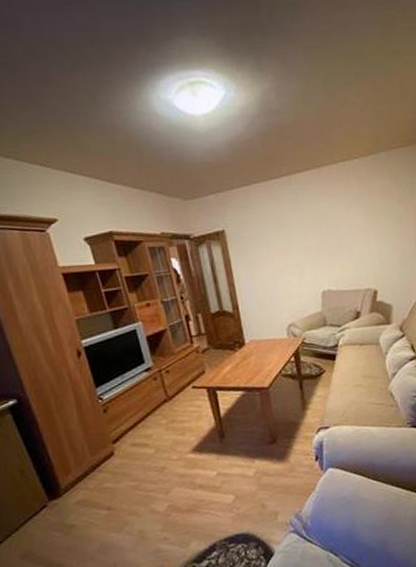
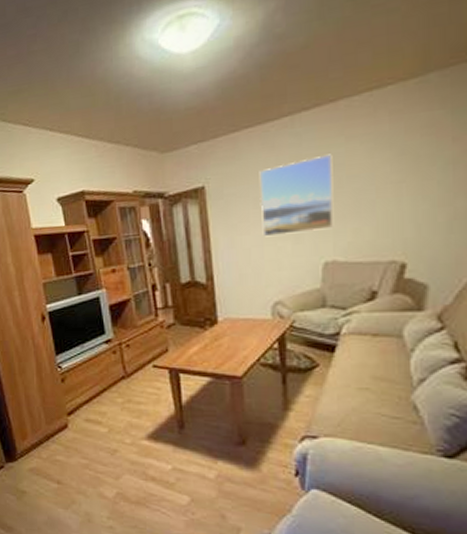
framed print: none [268,207,327,273] -> present [259,154,334,237]

